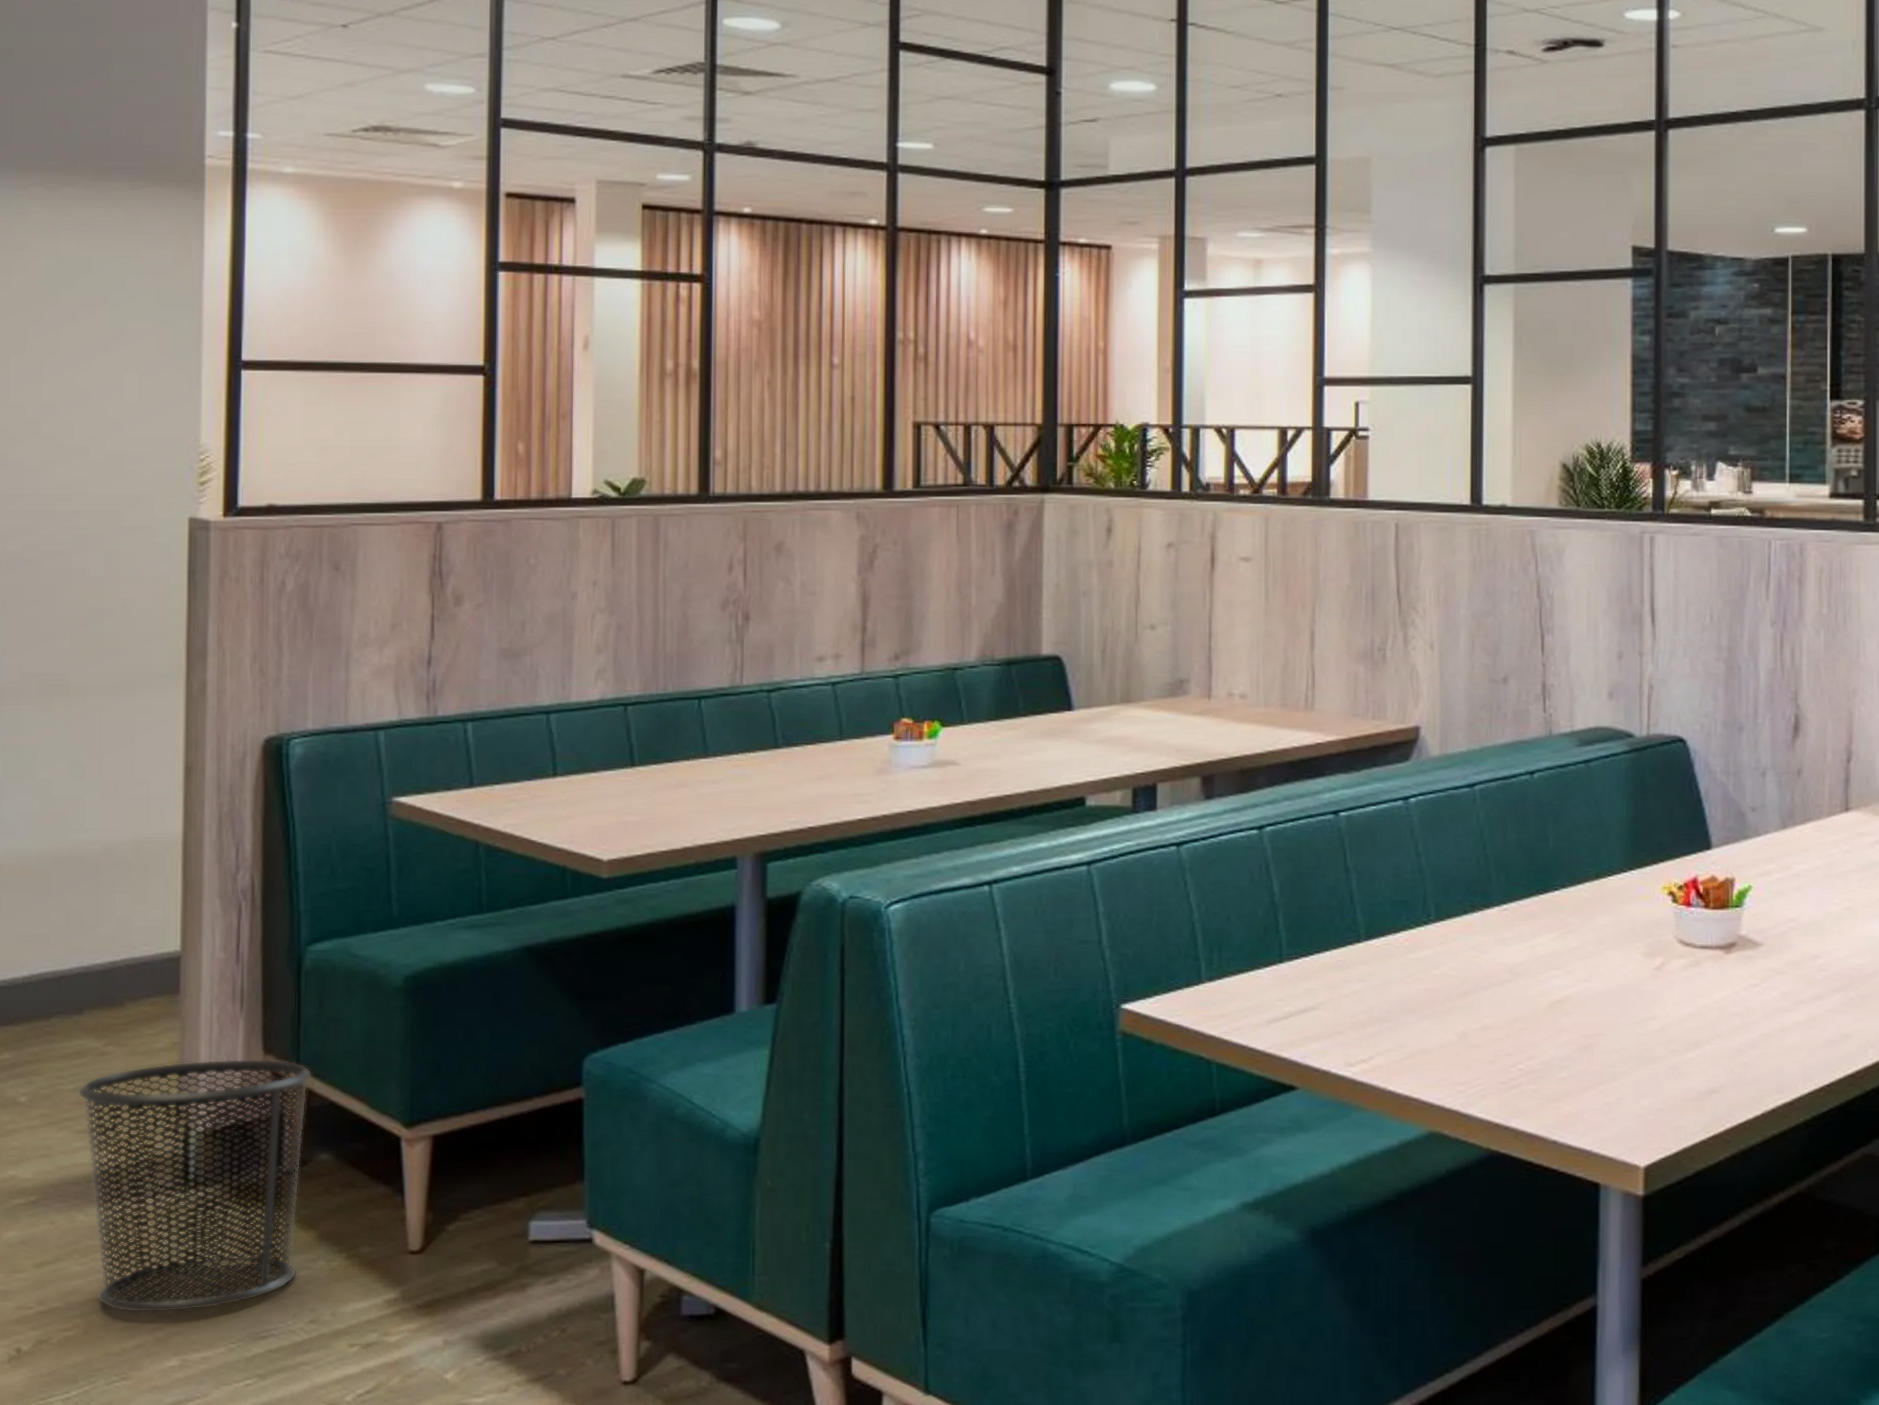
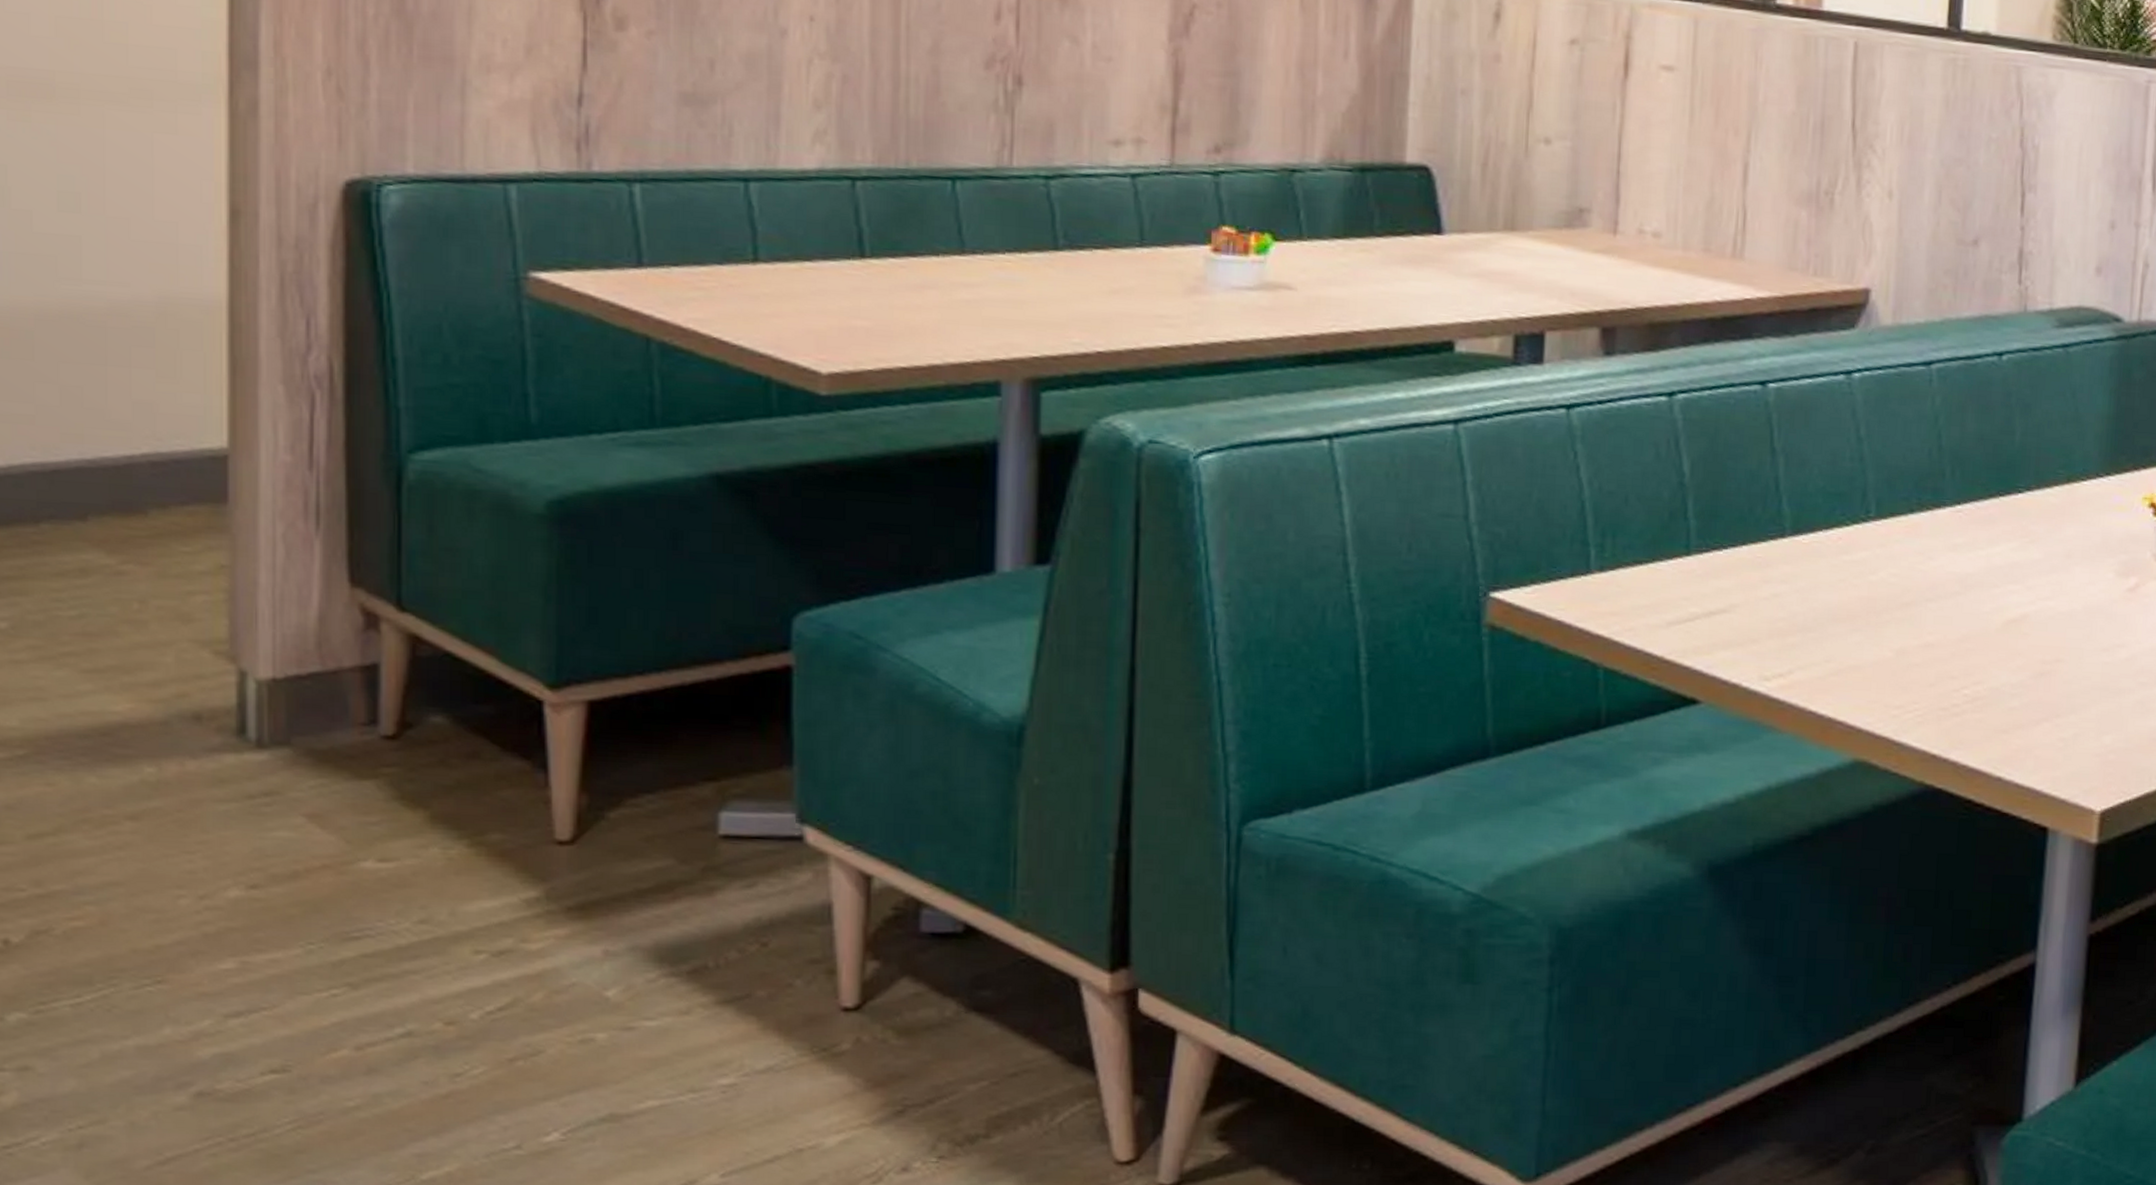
waste bin: present [78,1058,312,1313] -> none [83,589,418,903]

